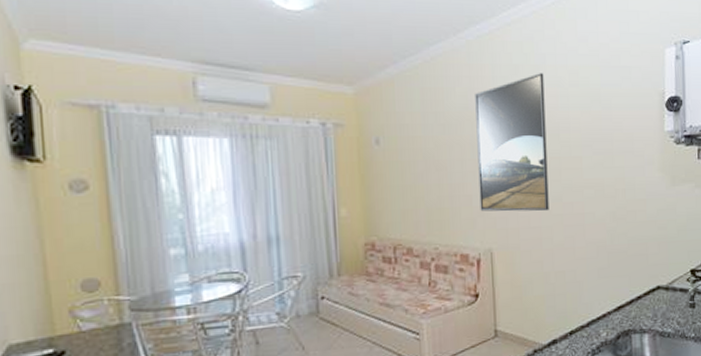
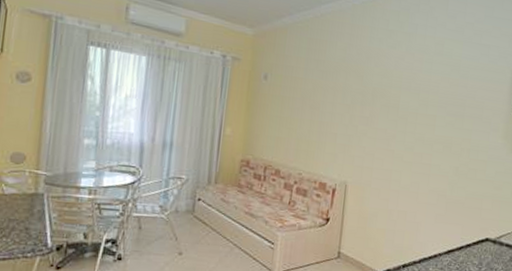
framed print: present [475,73,549,212] -> none [342,39,414,158]

